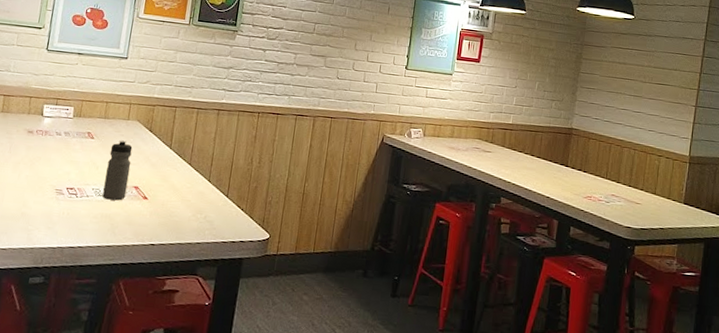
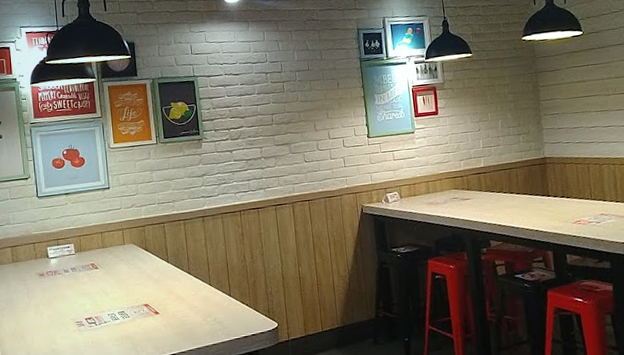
water bottle: present [102,140,133,201] -> none [115,264,139,322]

